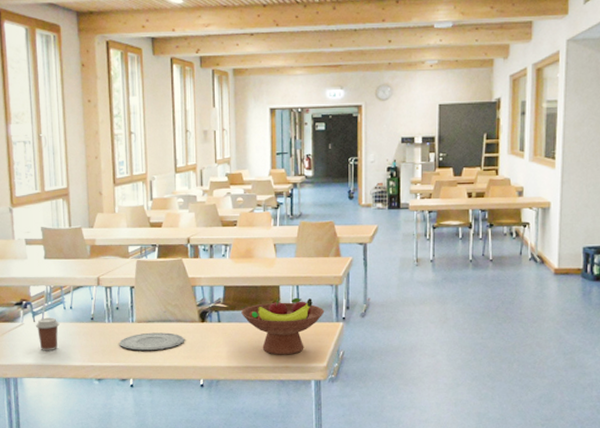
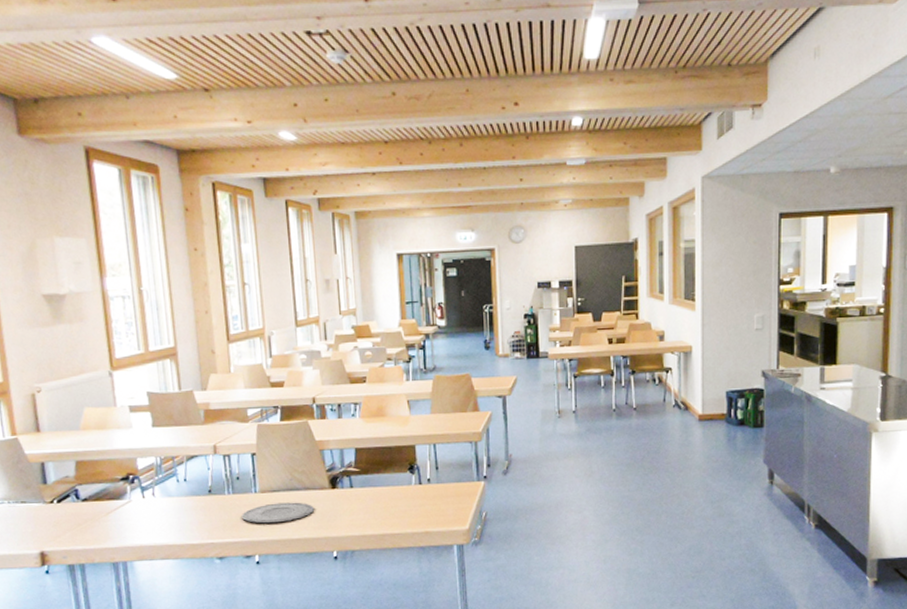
coffee cup: present [35,317,60,351] -> none [145,492,173,530]
fruit bowl: present [241,297,325,355] -> none [375,457,465,520]

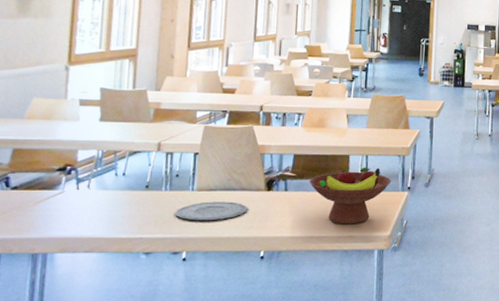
fruit bowl: none [375,457,465,520] -> present [309,167,392,224]

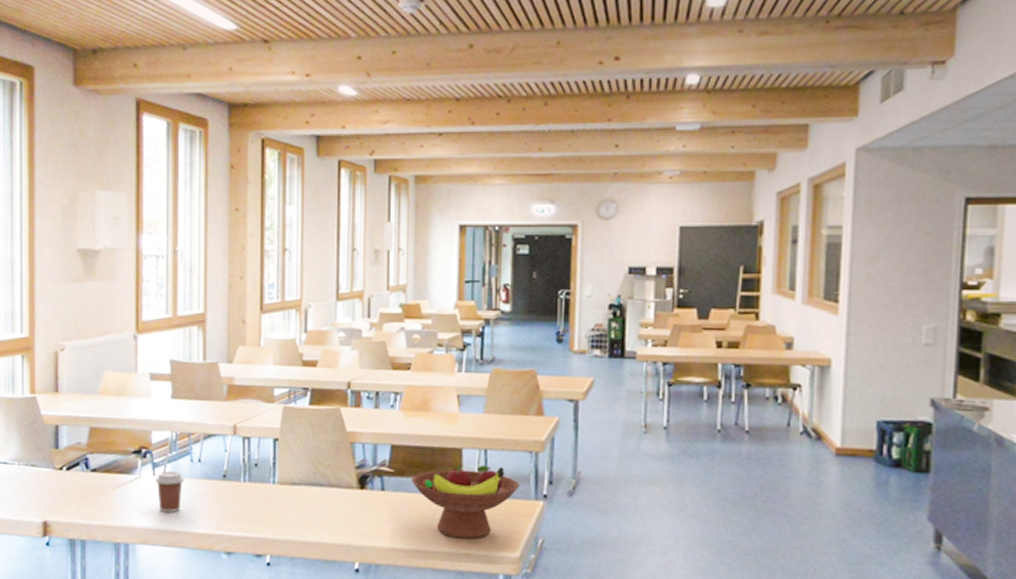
coffee cup: none [78,185,108,222] -> present [155,470,184,513]
plate: present [175,201,249,221] -> none [256,497,339,522]

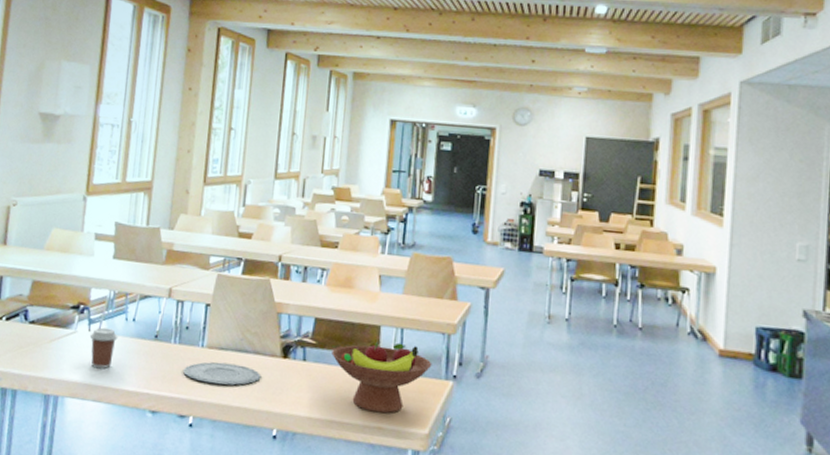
plate: none [256,497,339,522] -> present [183,361,262,386]

